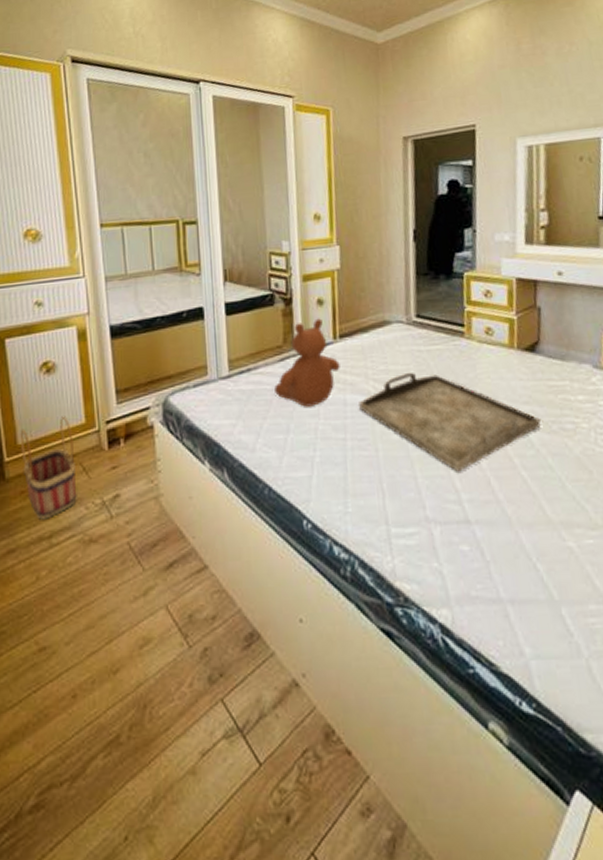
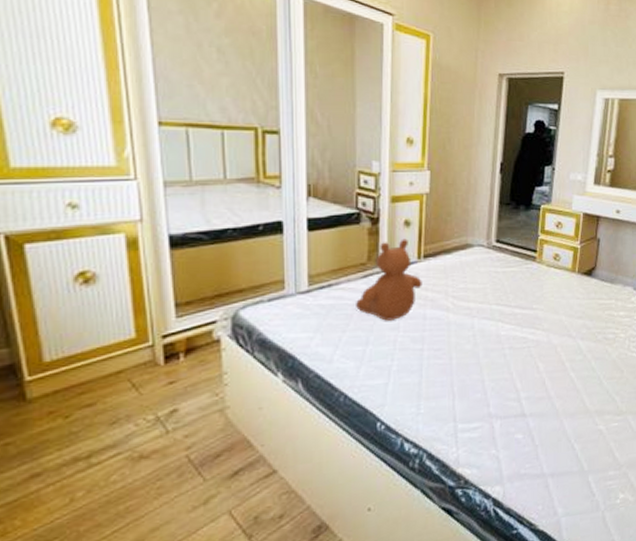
basket: present [20,416,77,520] -> none [47,330,124,440]
serving tray: present [359,372,541,472] -> none [438,290,589,375]

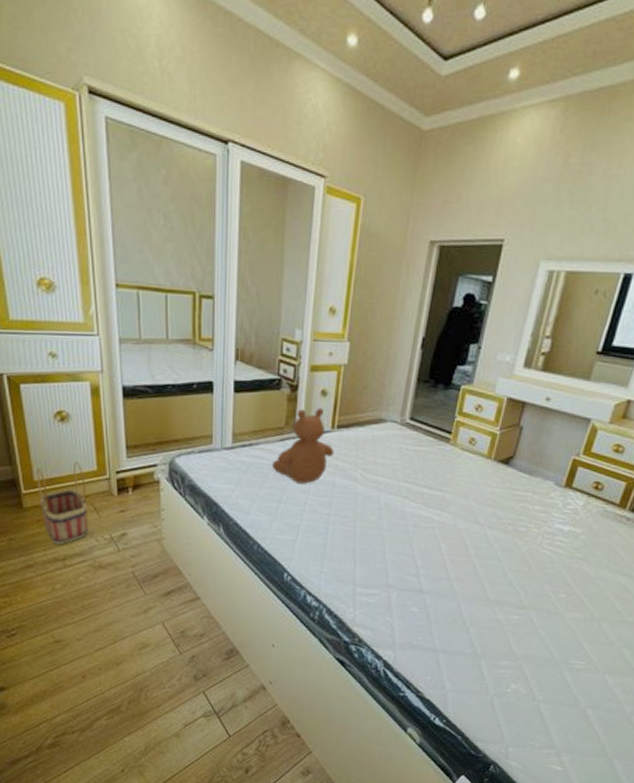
basket: none [47,330,124,440] -> present [36,461,89,545]

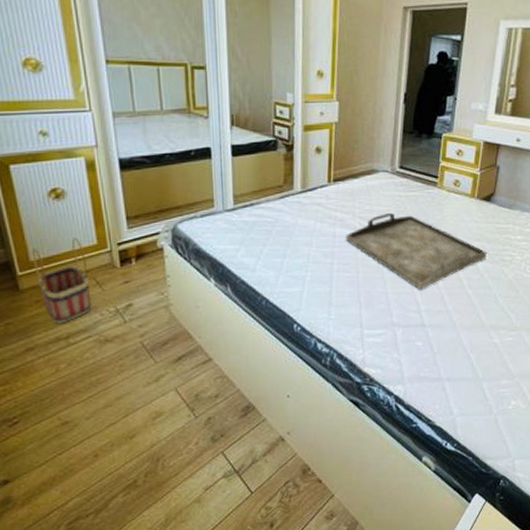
teddy bear: present [272,407,334,484] -> none [274,164,332,237]
serving tray: none [346,466,499,553] -> present [346,212,487,290]

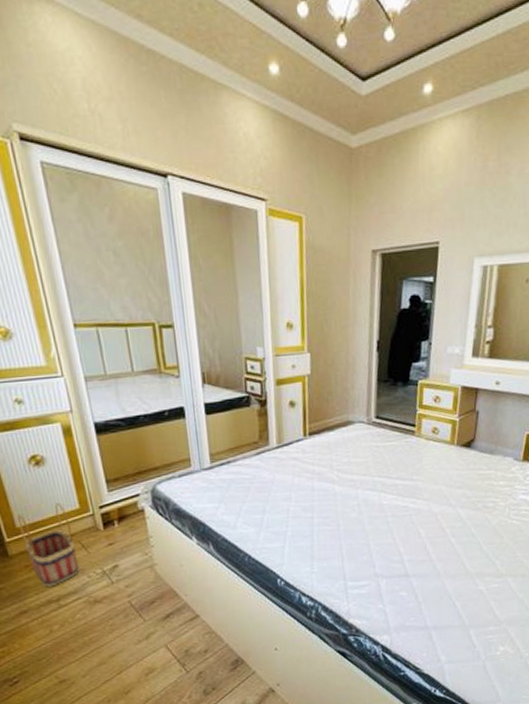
serving tray: present [346,212,487,290] -> none [325,463,469,540]

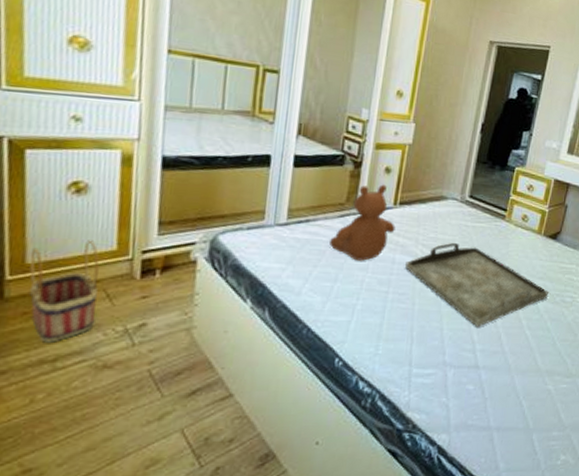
teddy bear: none [252,418,309,493] -> present [329,184,396,261]
serving tray: none [325,463,469,540] -> present [405,242,548,327]

